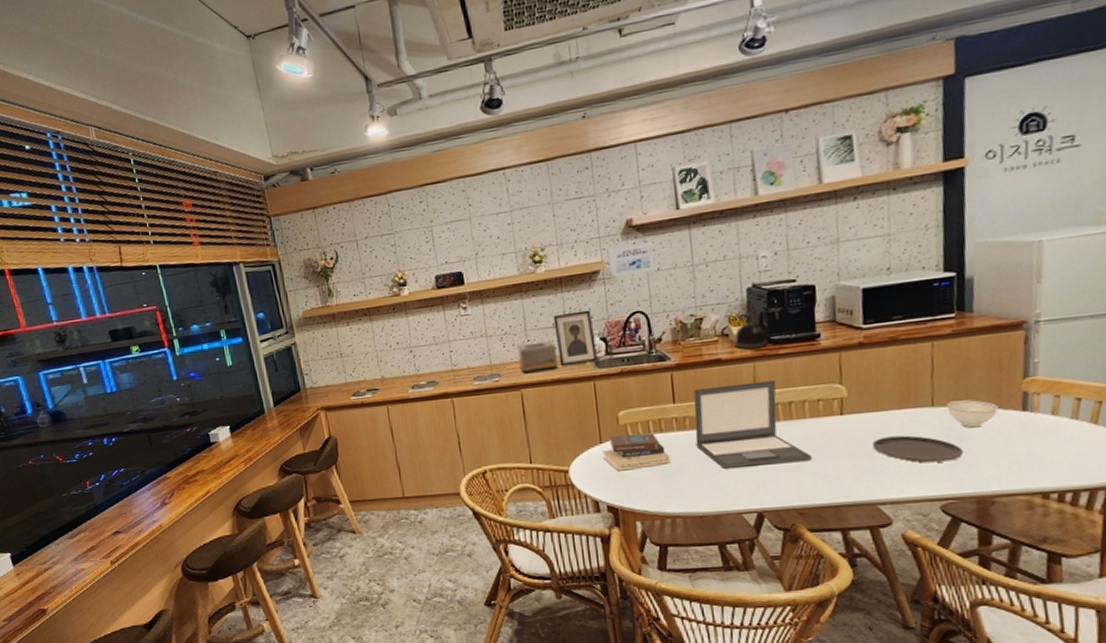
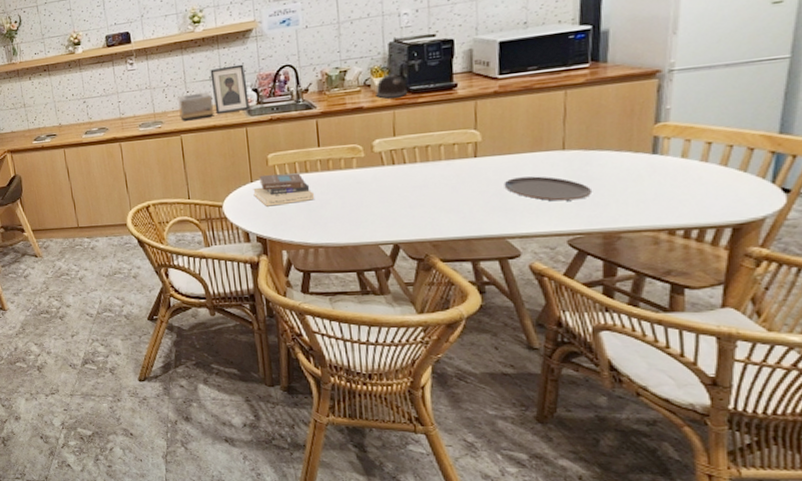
laptop: present [693,380,812,469] -> none [337,126,446,205]
bowl: present [947,399,1000,428] -> none [577,143,630,170]

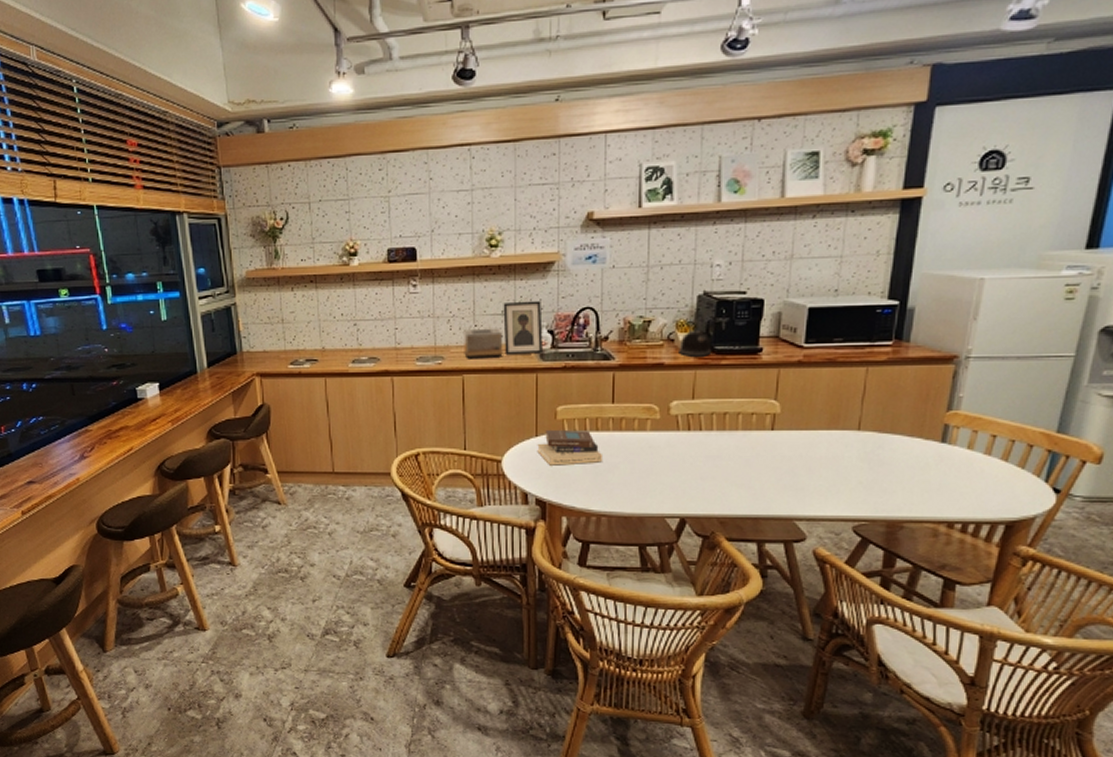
plate: present [504,176,591,201] -> none [797,456,881,484]

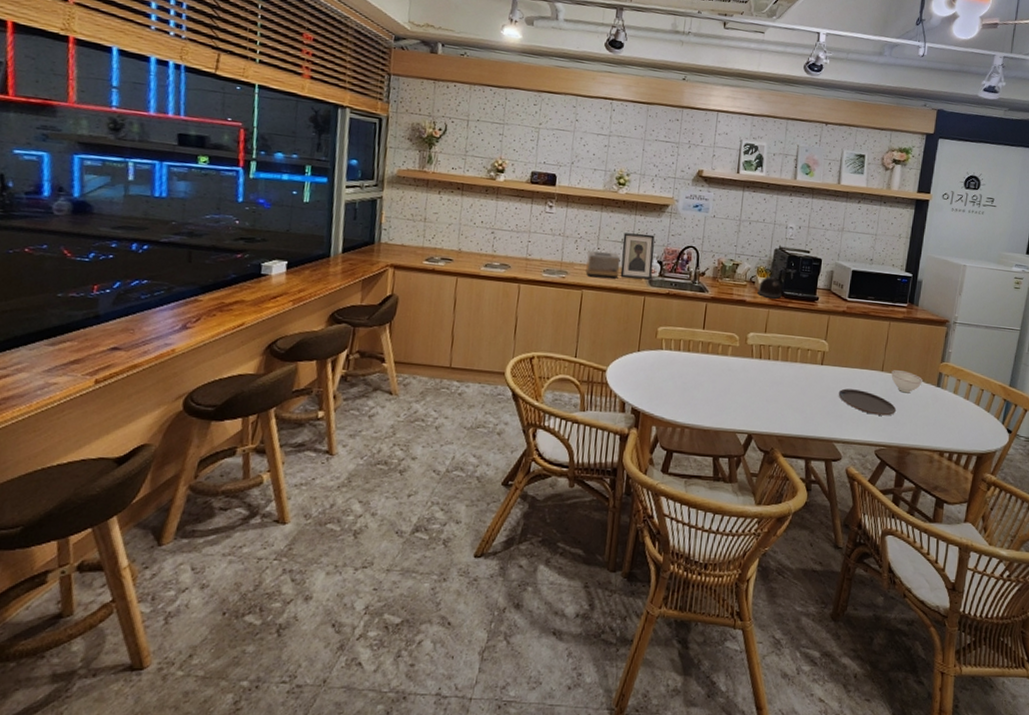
books: present [537,429,602,466] -> none [638,346,691,380]
plate: none [797,456,881,484] -> present [838,388,896,416]
bowl: none [872,427,921,454] -> present [891,370,924,393]

